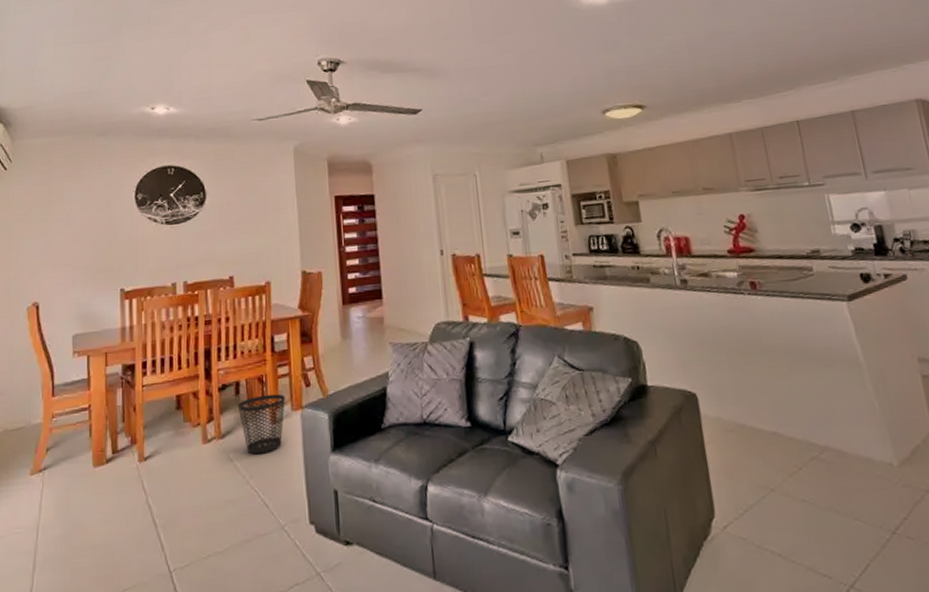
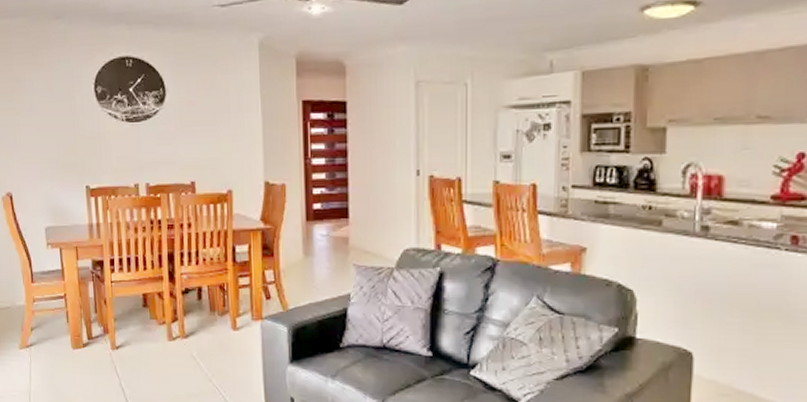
wastebasket: present [237,393,285,455] -> none [200,302,246,357]

